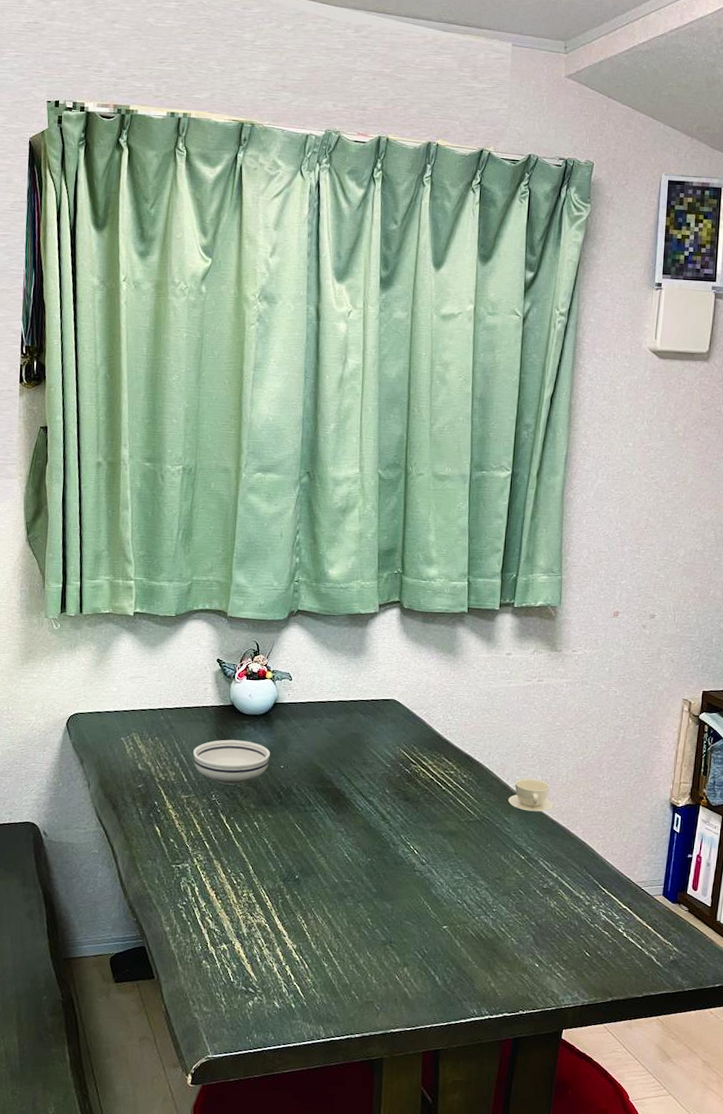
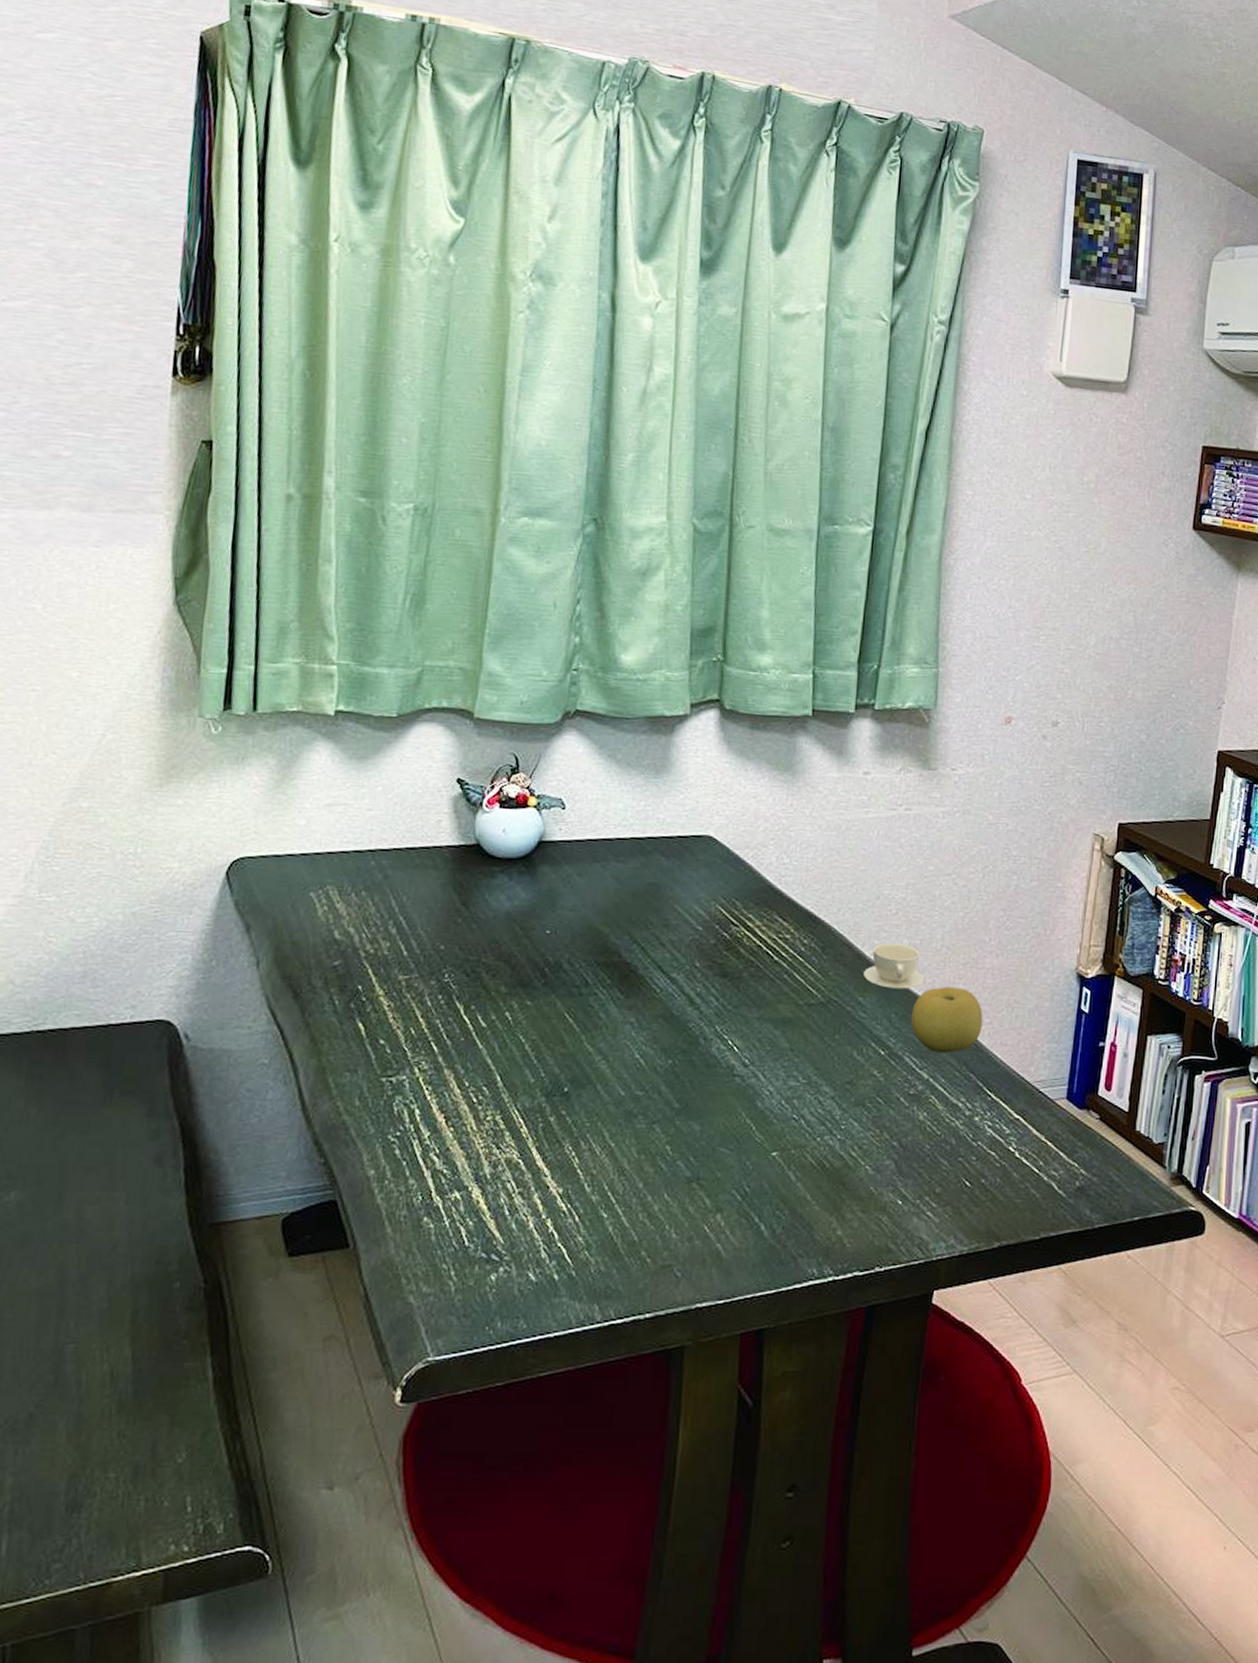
bowl: present [192,739,270,785] -> none [417,894,531,959]
fruit: none [544,811,598,859] -> present [911,987,983,1053]

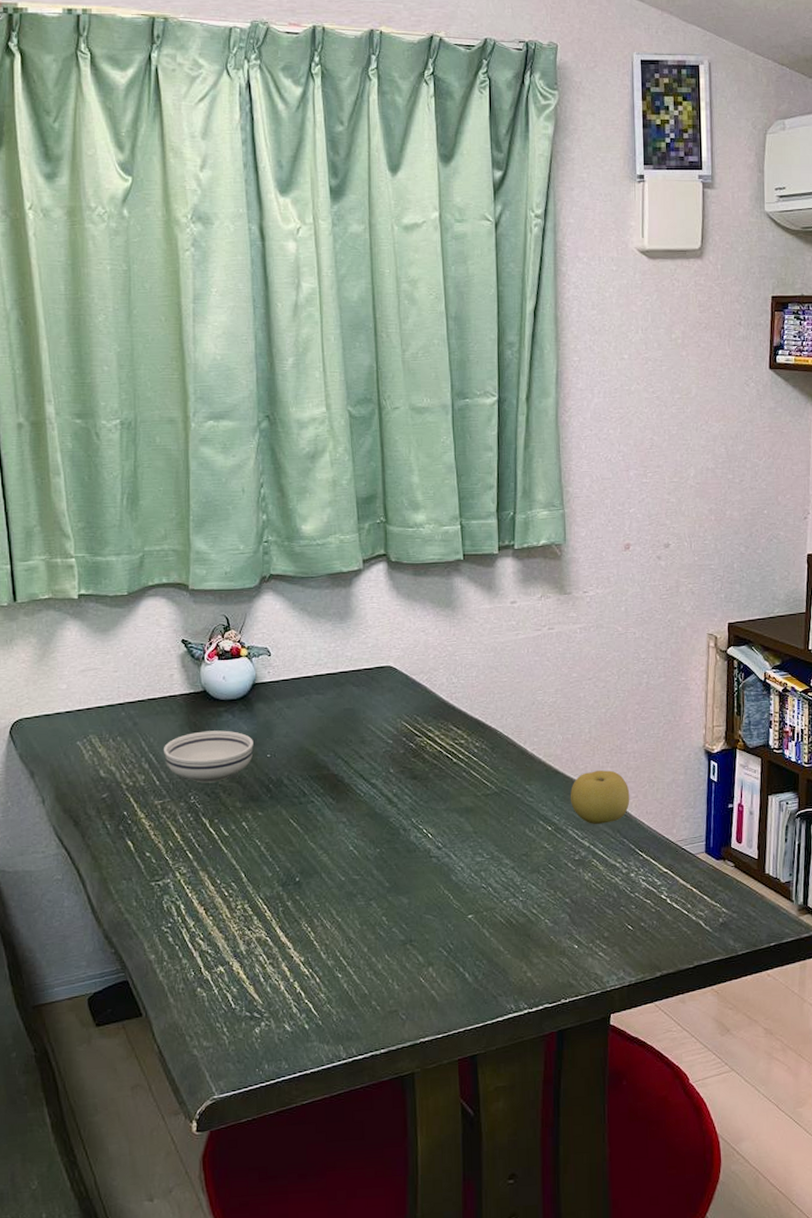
bowl: none [417,894,531,959] -> present [163,730,254,783]
teacup: present [862,942,926,989] -> none [527,738,579,776]

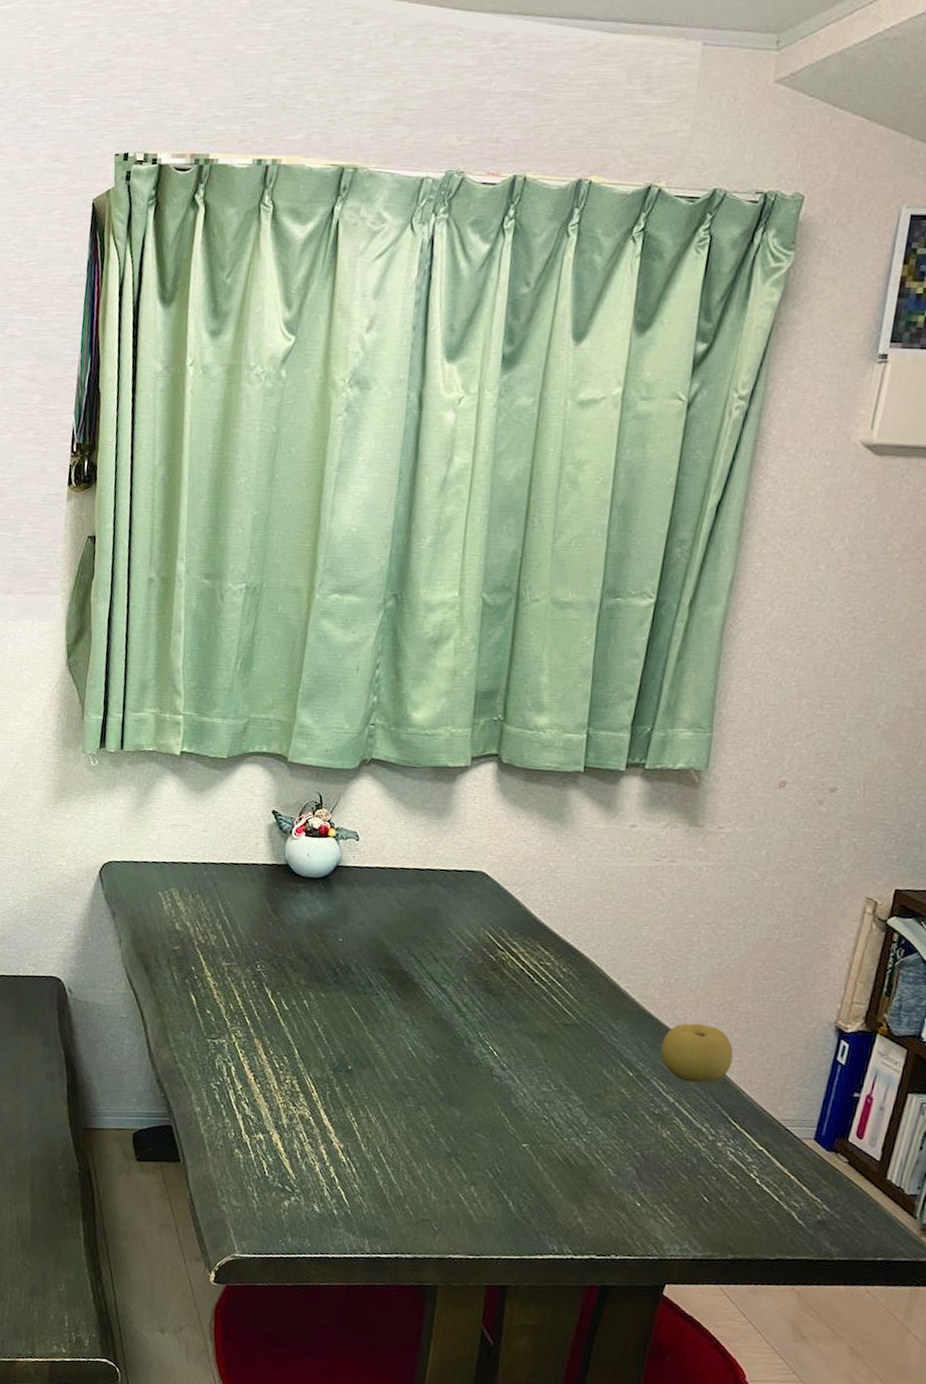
bowl: present [163,730,254,783] -> none [237,903,328,956]

